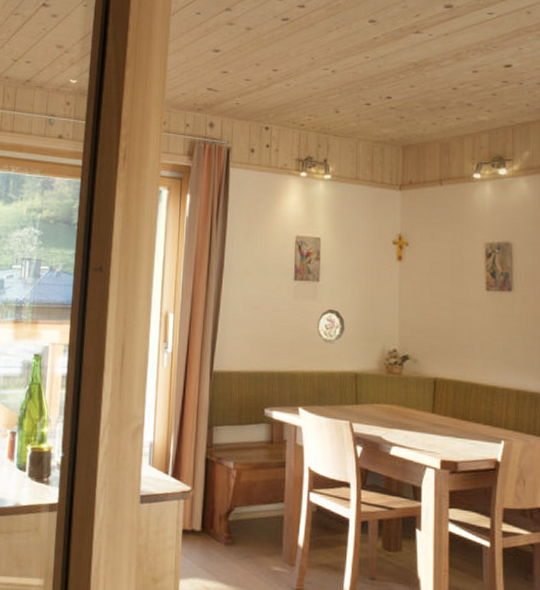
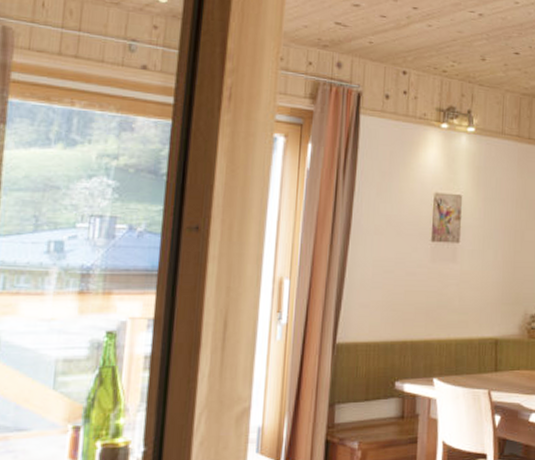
decorative plate: present [317,309,345,345] -> none [456,271,486,310]

